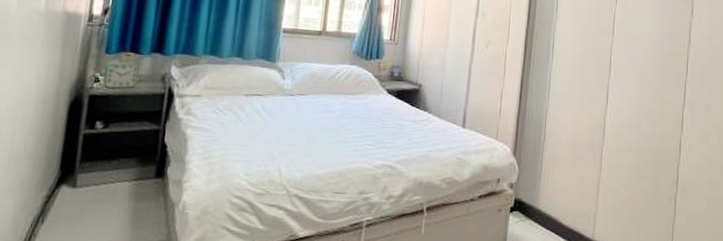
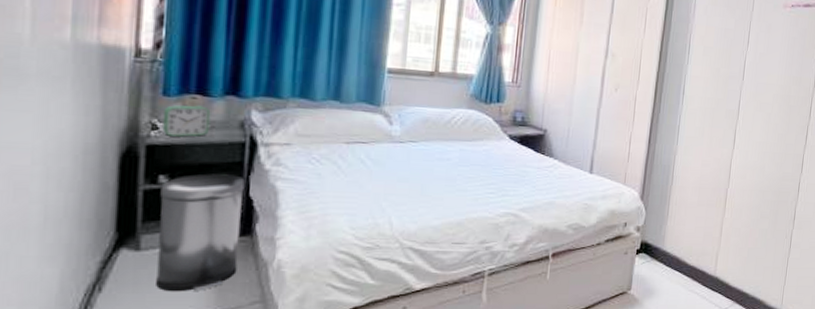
pedal bin: none [85,121,162,227] -> present [156,174,245,291]

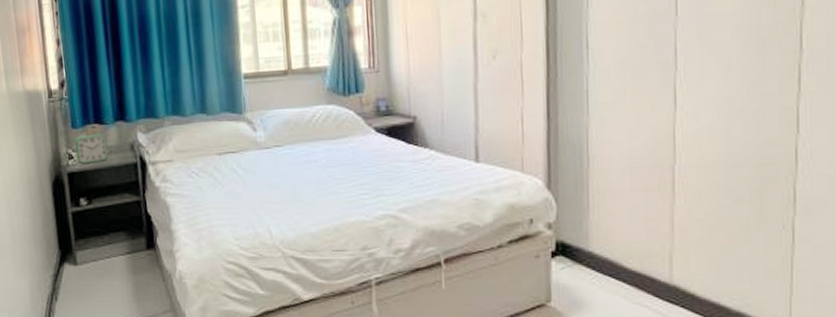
pedal bin: present [156,174,245,291] -> none [83,194,149,300]

